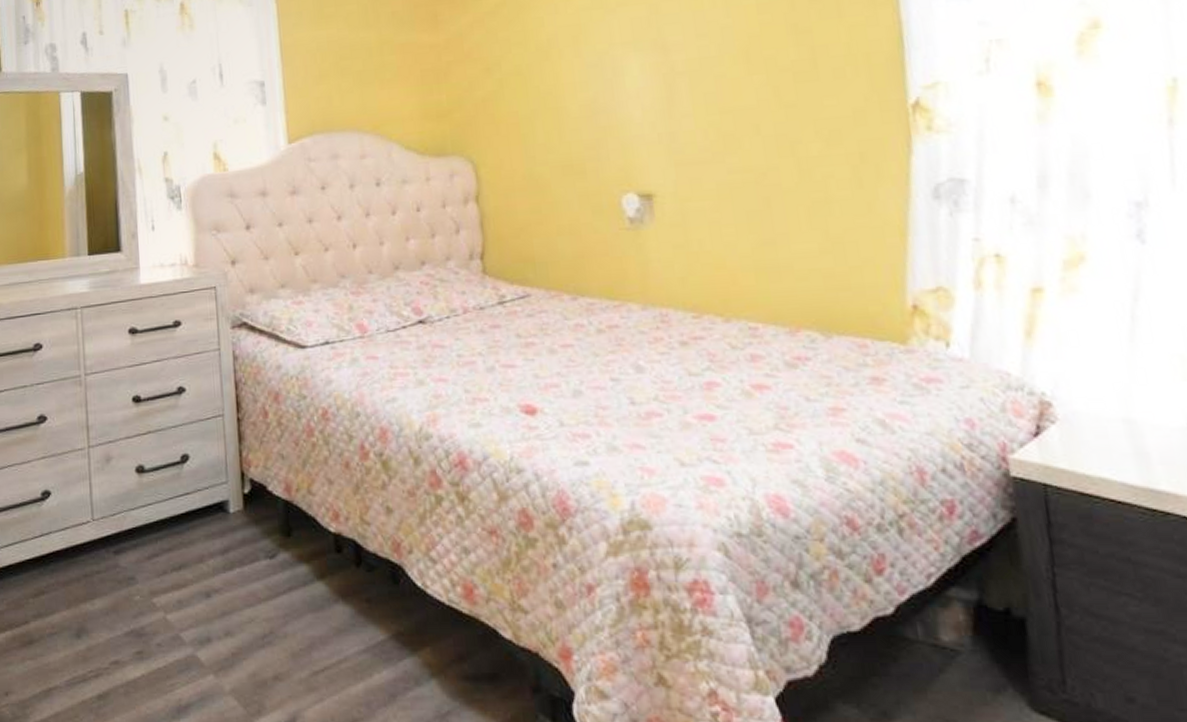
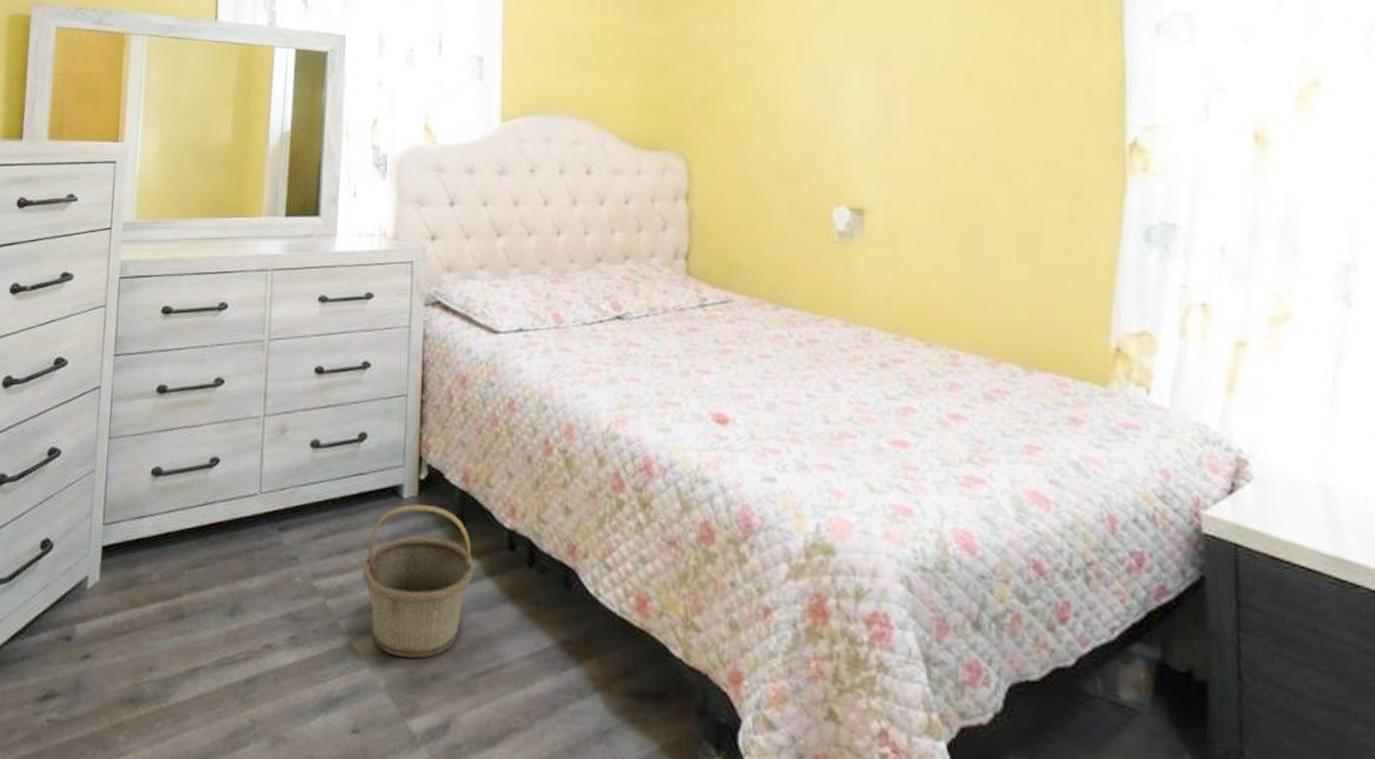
basket: none [197,518,305,663] -> present [362,504,474,659]

